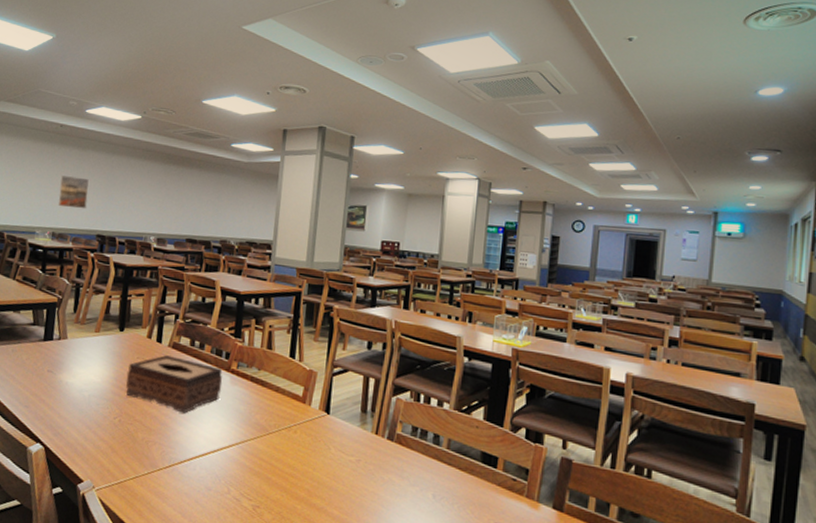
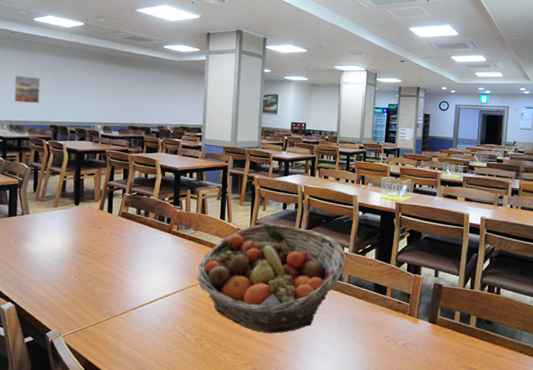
tissue box: present [125,355,223,413] -> none [83,222,166,269]
fruit basket: none [258,366,446,508] -> present [197,223,346,334]

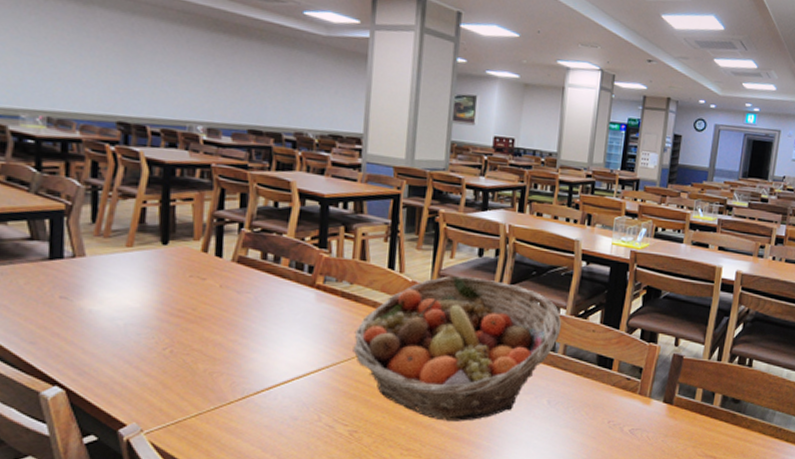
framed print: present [13,76,41,104] -> none [51,39,99,87]

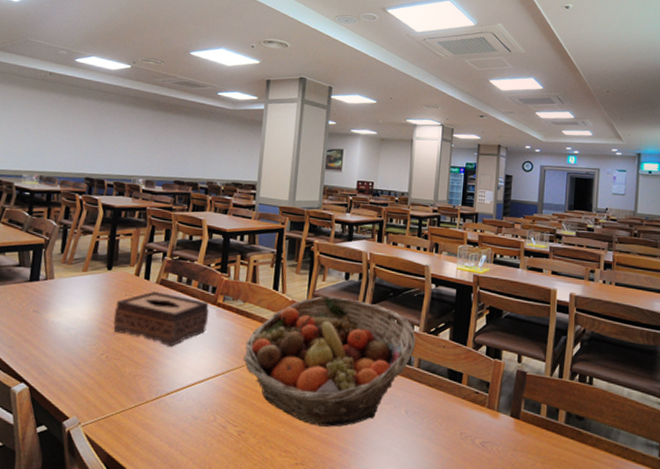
tissue box: none [176,271,306,338] -> present [113,291,209,347]

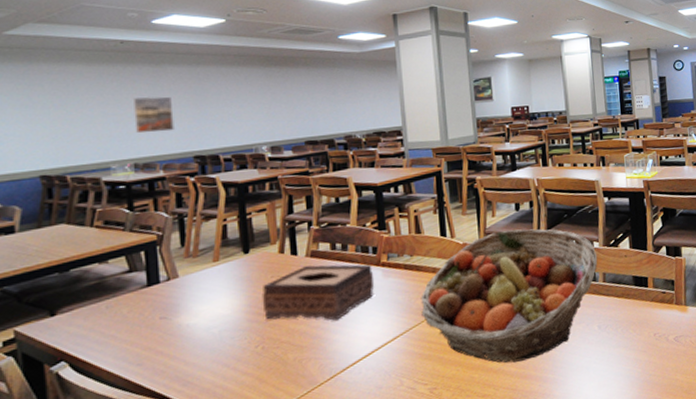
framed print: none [46,121,78,154] -> present [134,96,174,134]

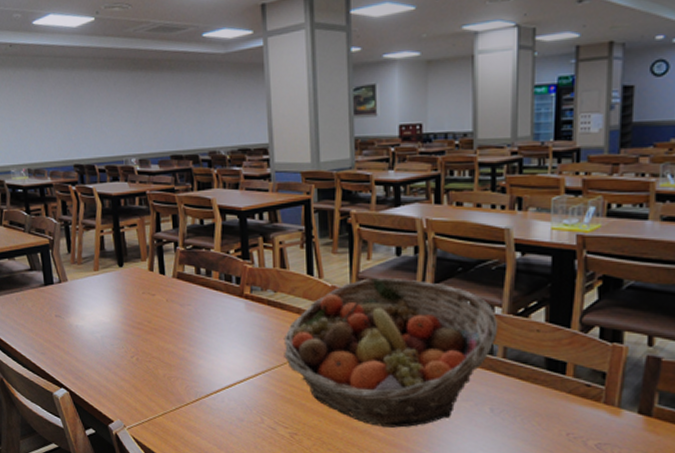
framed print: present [134,96,174,134] -> none [23,102,57,140]
tissue box: present [262,264,375,321] -> none [135,286,238,346]

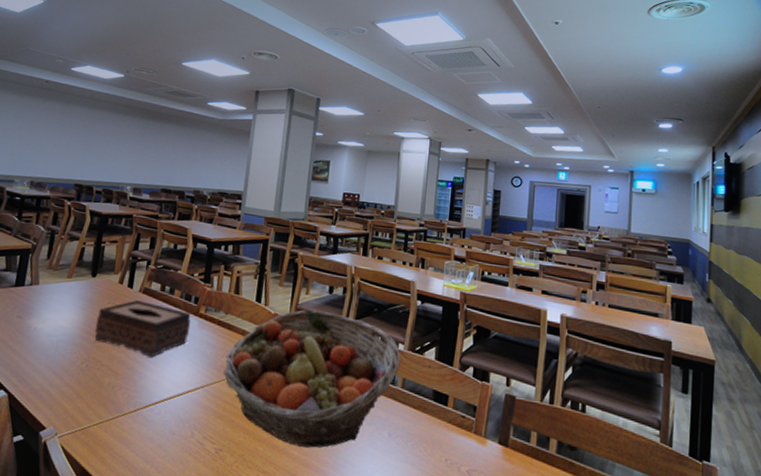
tissue box: none [135,286,238,346] -> present [95,299,191,357]

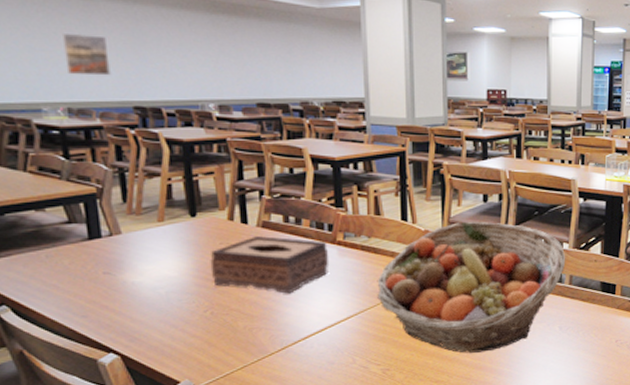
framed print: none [38,128,70,160] -> present [63,34,110,76]

